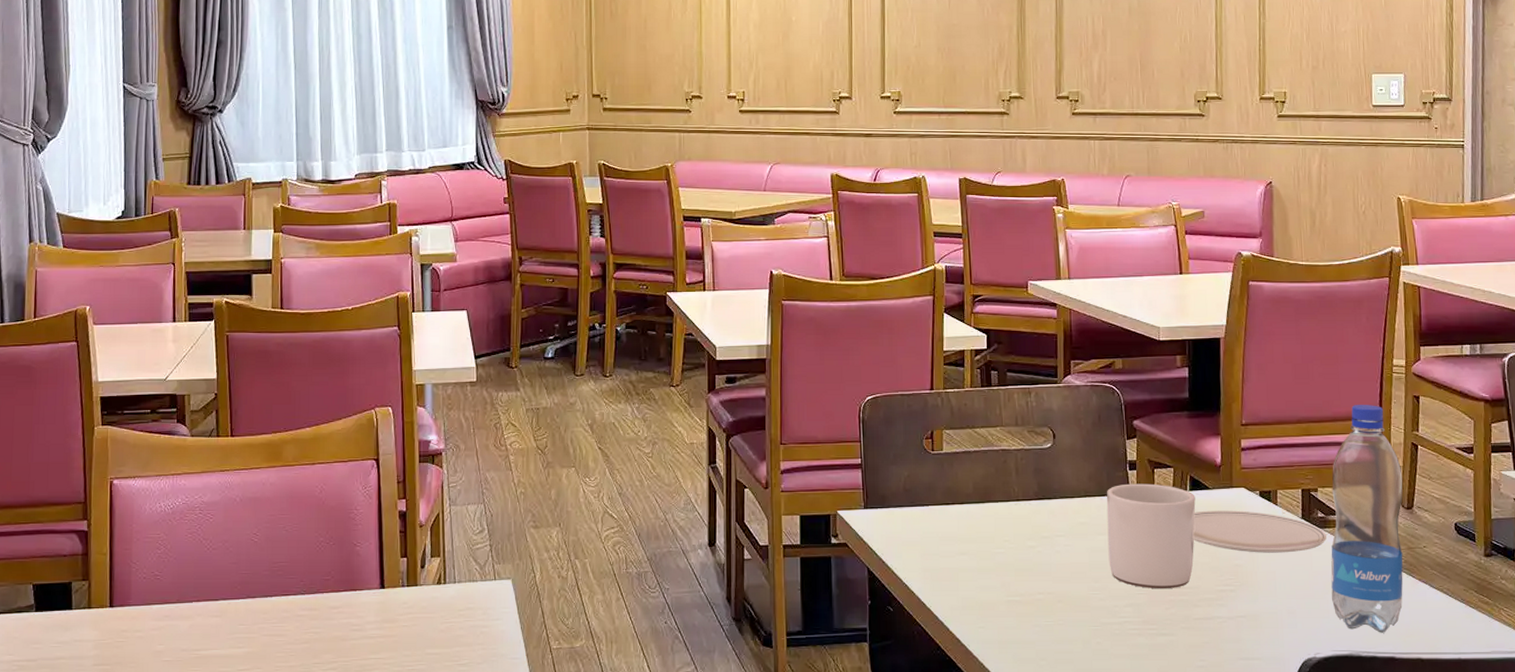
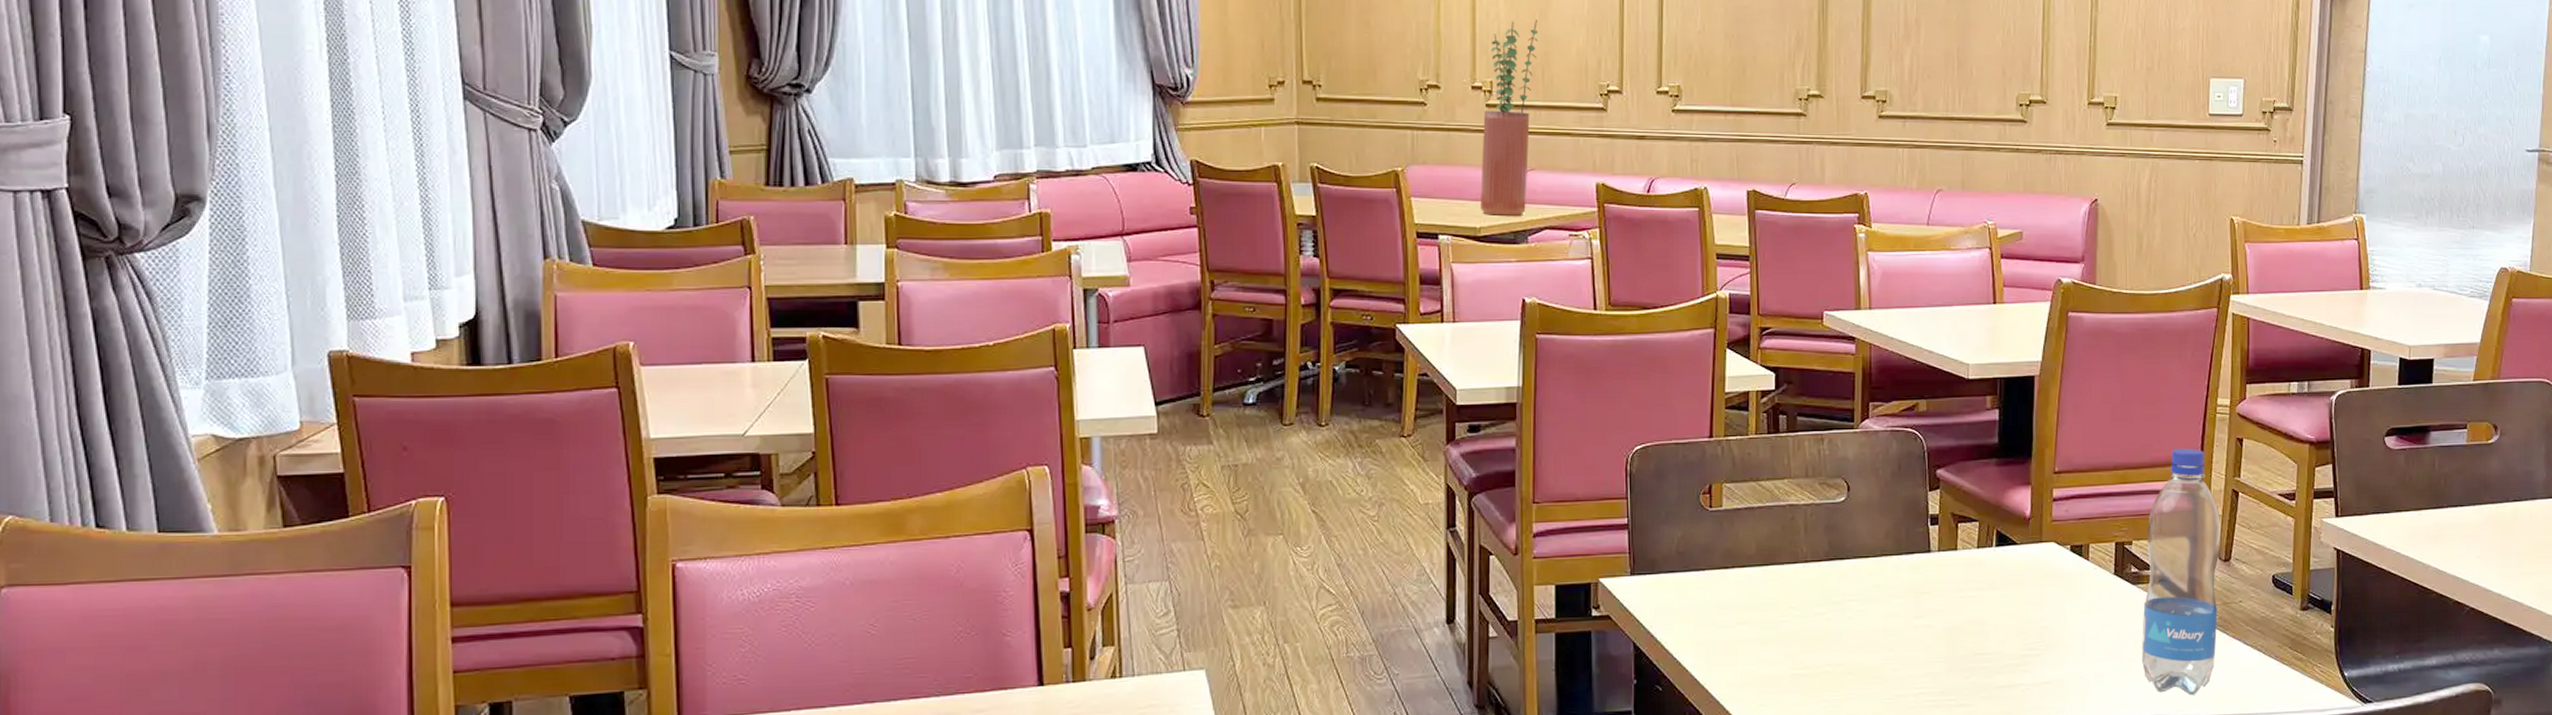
vase: none [735,41,782,202] -> present [1480,20,1539,216]
mug: present [1106,483,1196,589] -> none [1904,539,2002,656]
plate: present [1193,510,1326,553] -> none [1997,567,2139,613]

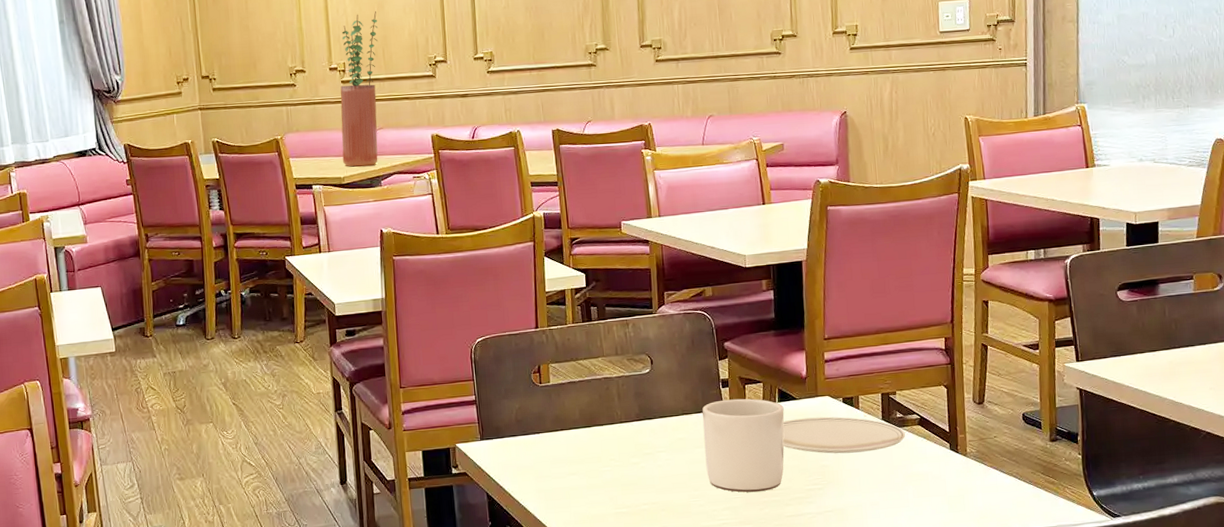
mug: none [1904,539,2002,656] -> present [701,398,785,493]
plate: none [1997,567,2139,613] -> present [782,416,905,454]
bottle: present [2142,449,2222,695] -> none [909,312,976,517]

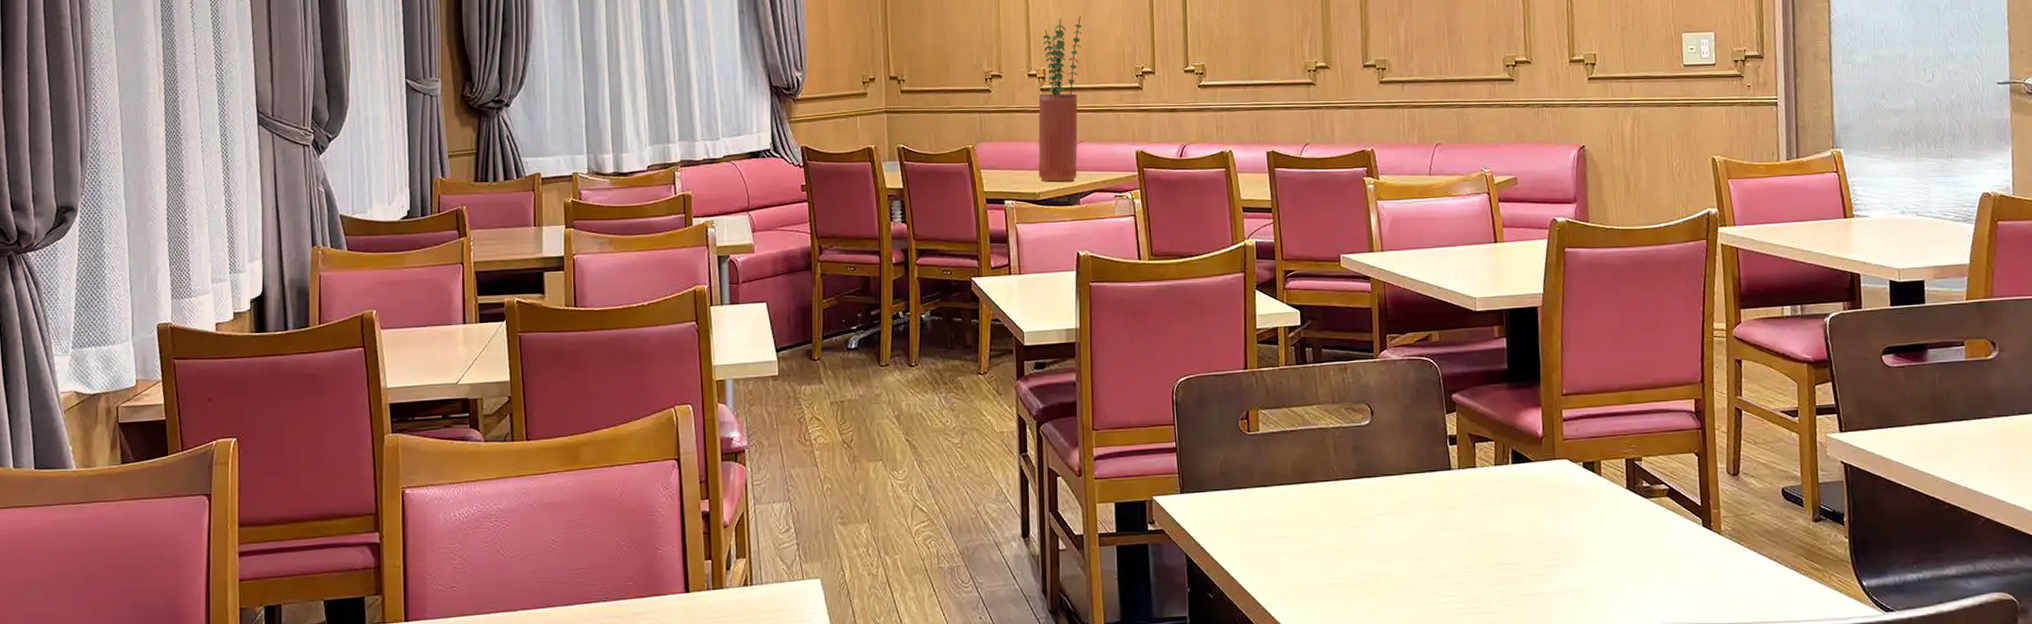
mug: present [701,398,785,493] -> none [1427,458,1519,567]
plate: present [782,416,905,454] -> none [1516,482,1653,526]

